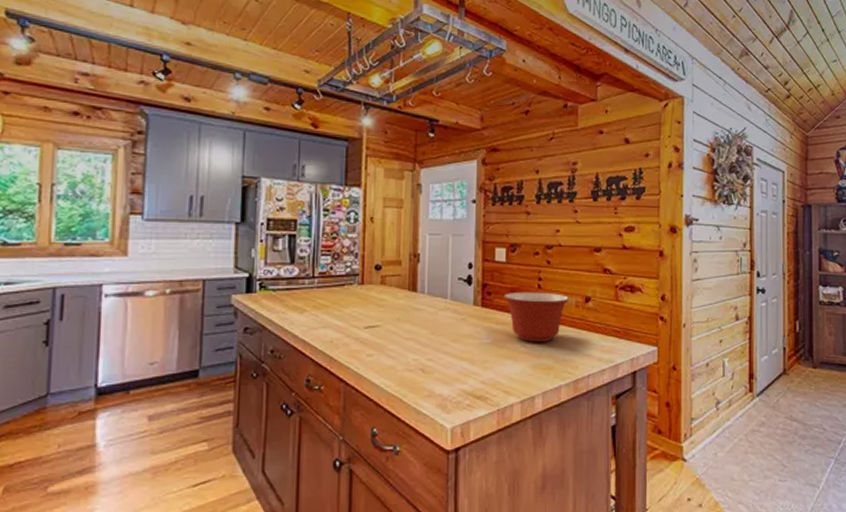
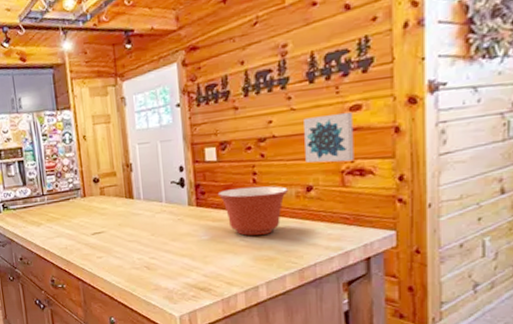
wall art: none [586,231,627,278] -> present [304,111,354,163]

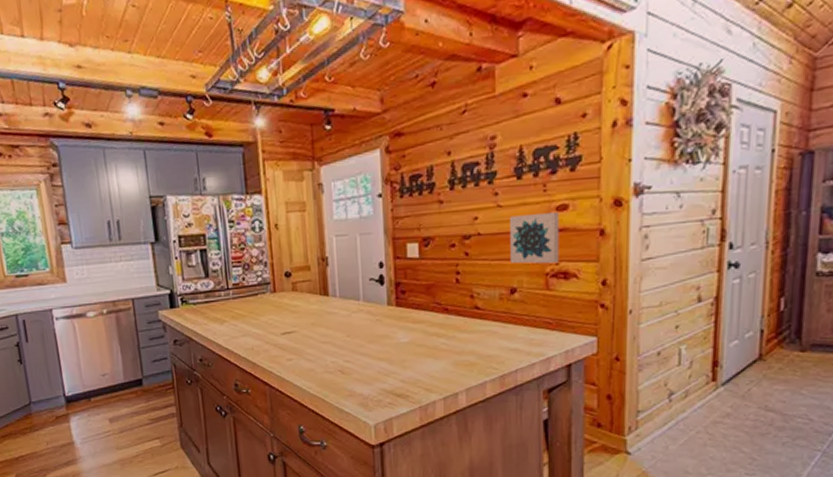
mixing bowl: present [217,186,288,236] -> none [418,286,492,340]

